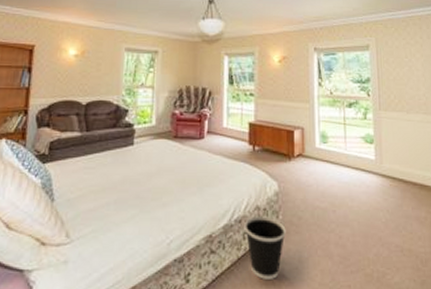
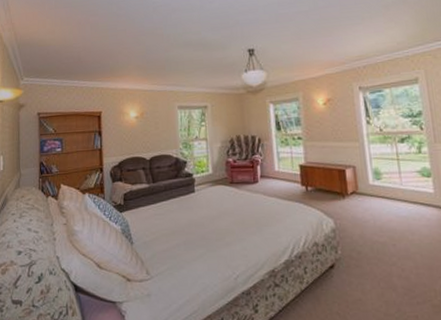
wastebasket: present [245,216,286,279] -> none [305,252,347,310]

